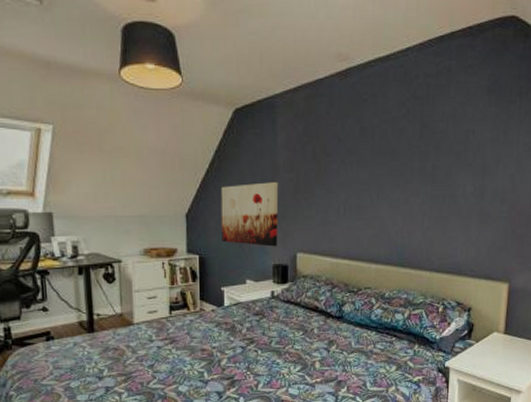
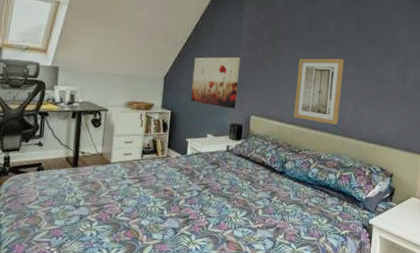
wall art: none [349,172,407,255] -> present [294,58,344,125]

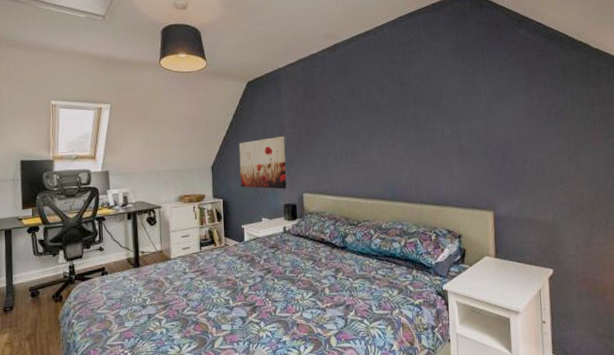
wall art: present [294,58,344,125] -> none [345,122,394,191]

